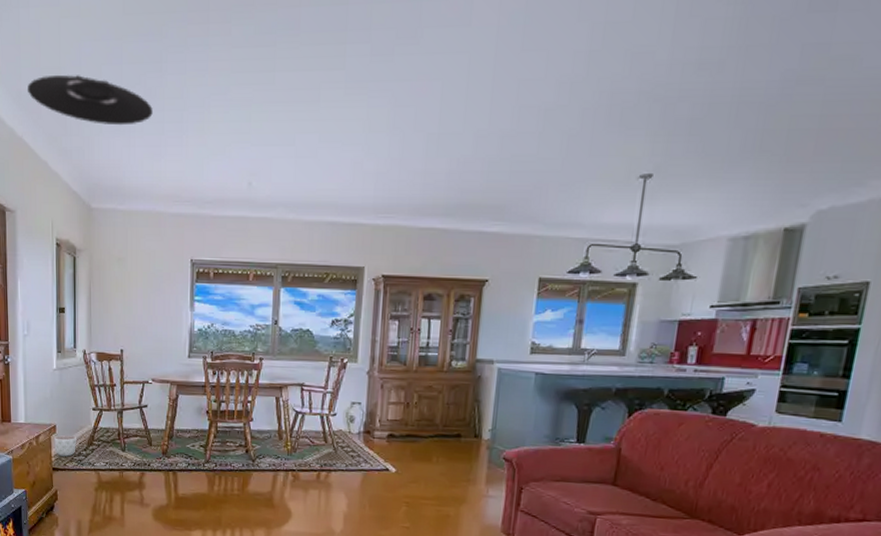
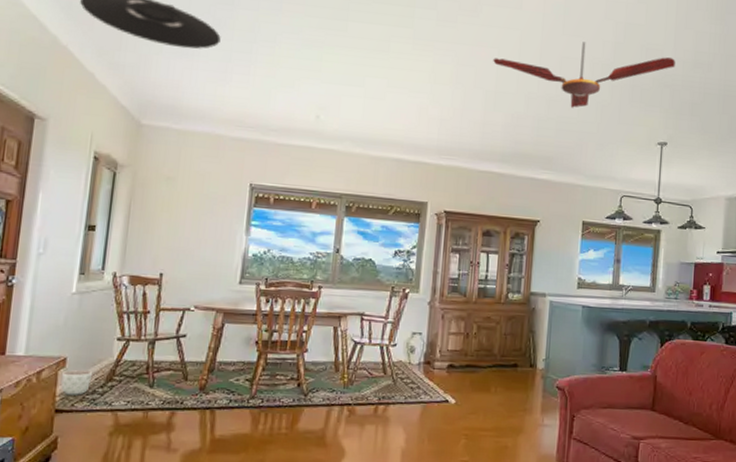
ceiling fan: none [436,56,672,143] -> present [493,42,675,108]

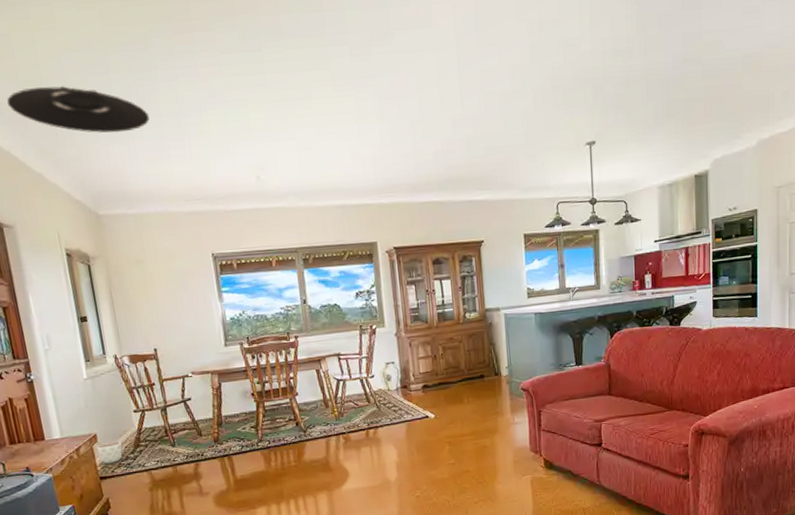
ceiling fan: present [493,42,675,108] -> none [413,50,594,123]

